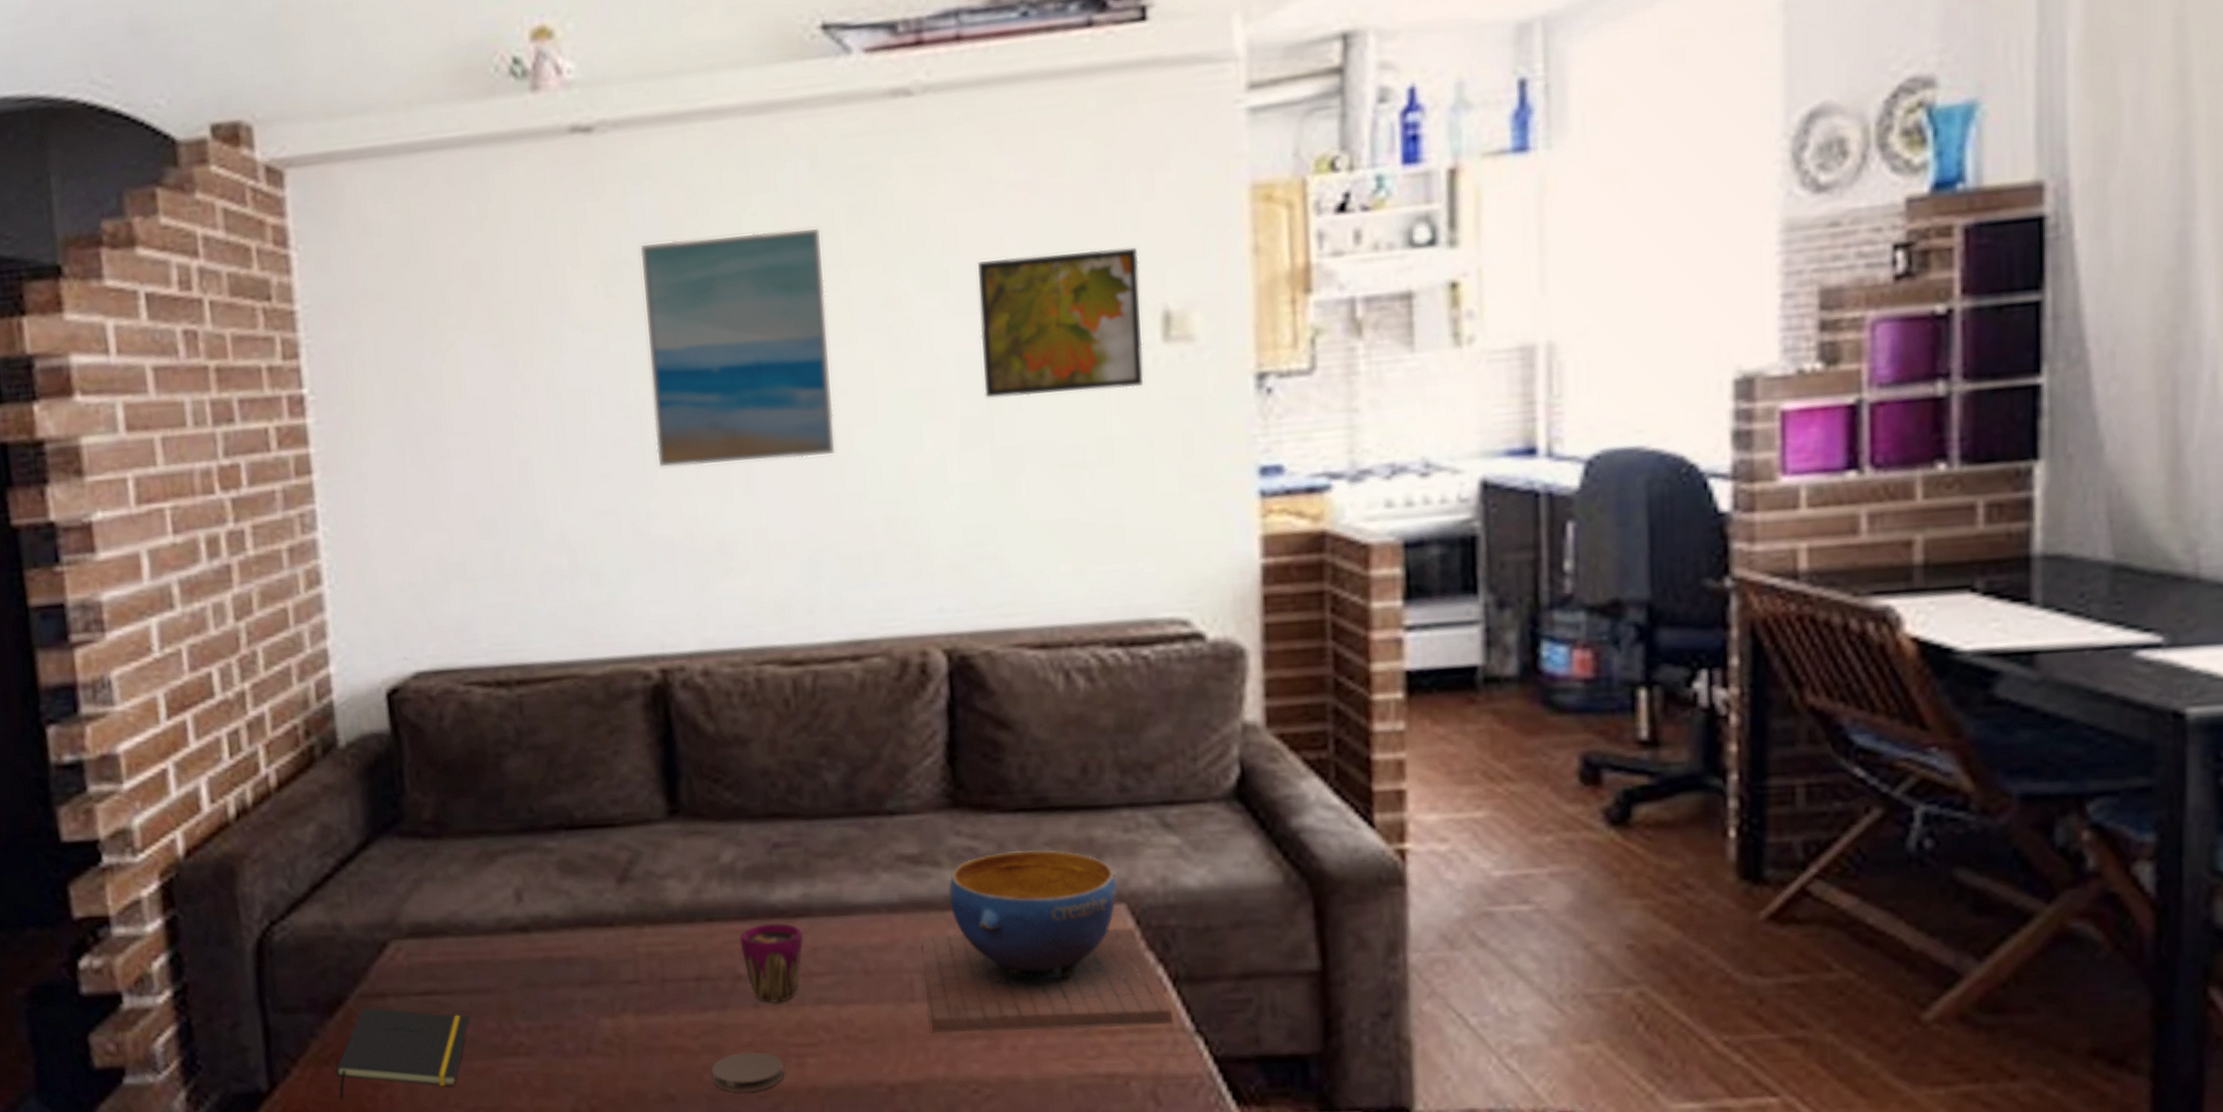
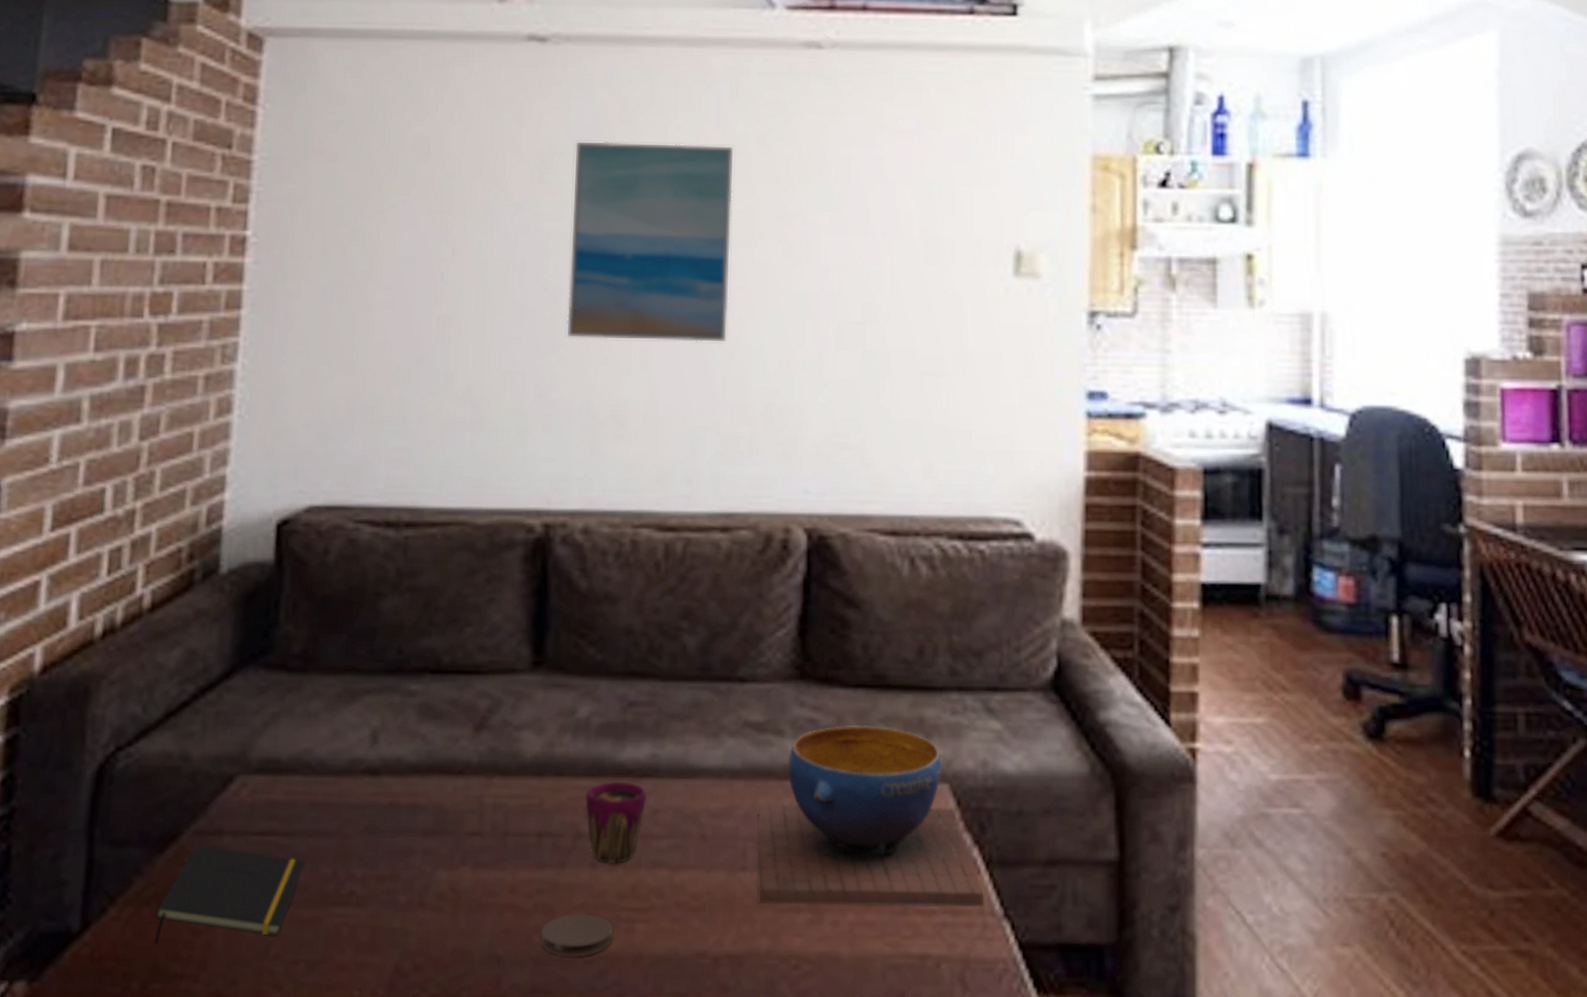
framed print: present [978,247,1144,398] -> none [861,191,998,312]

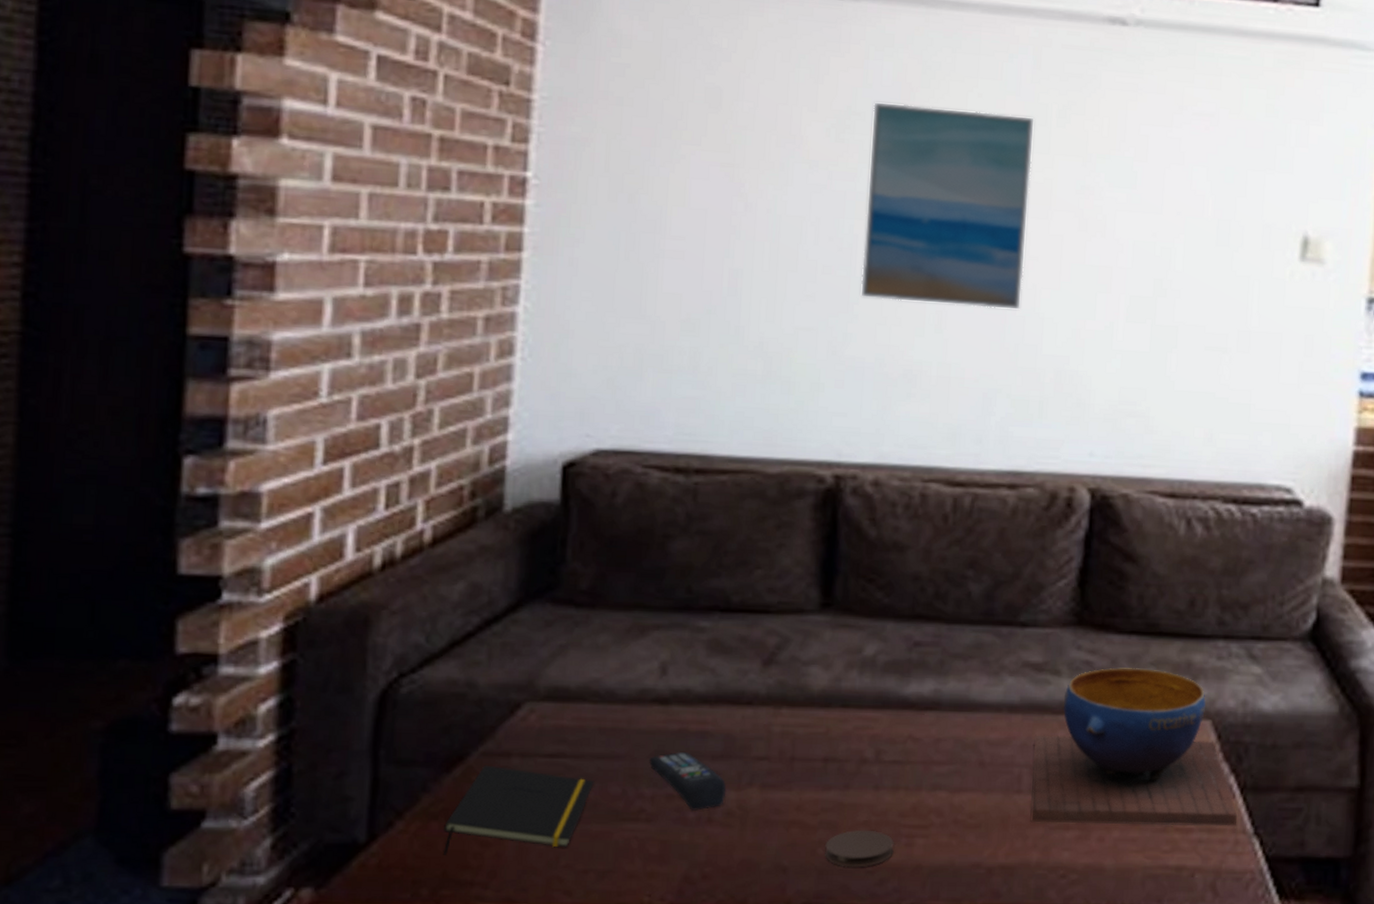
remote control: none [360,828,439,894] -> present [649,752,727,812]
cup: present [585,782,648,864] -> none [870,714,930,786]

